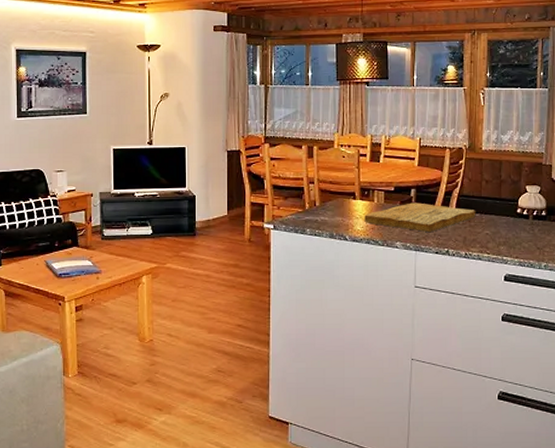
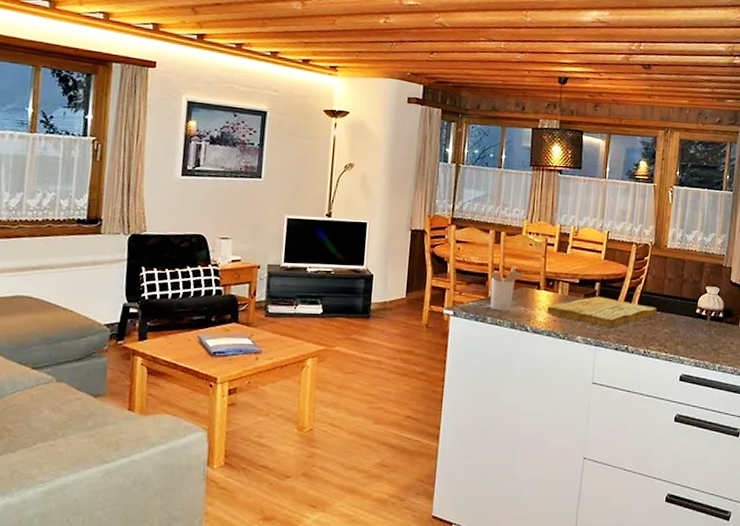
utensil holder: none [307,178,340,222] -> present [490,266,525,311]

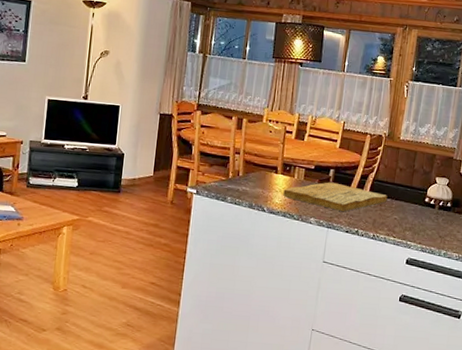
utensil holder: present [490,266,525,311] -> none [231,150,264,192]

